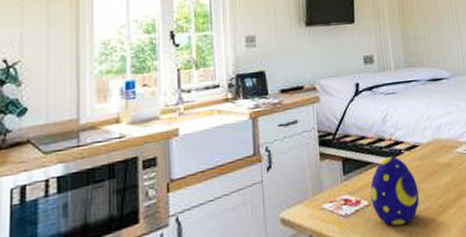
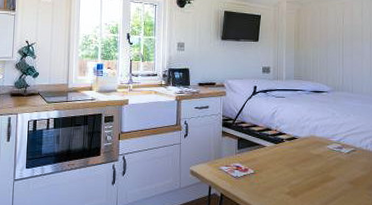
decorative egg: present [370,156,420,226] -> none [255,143,293,192]

